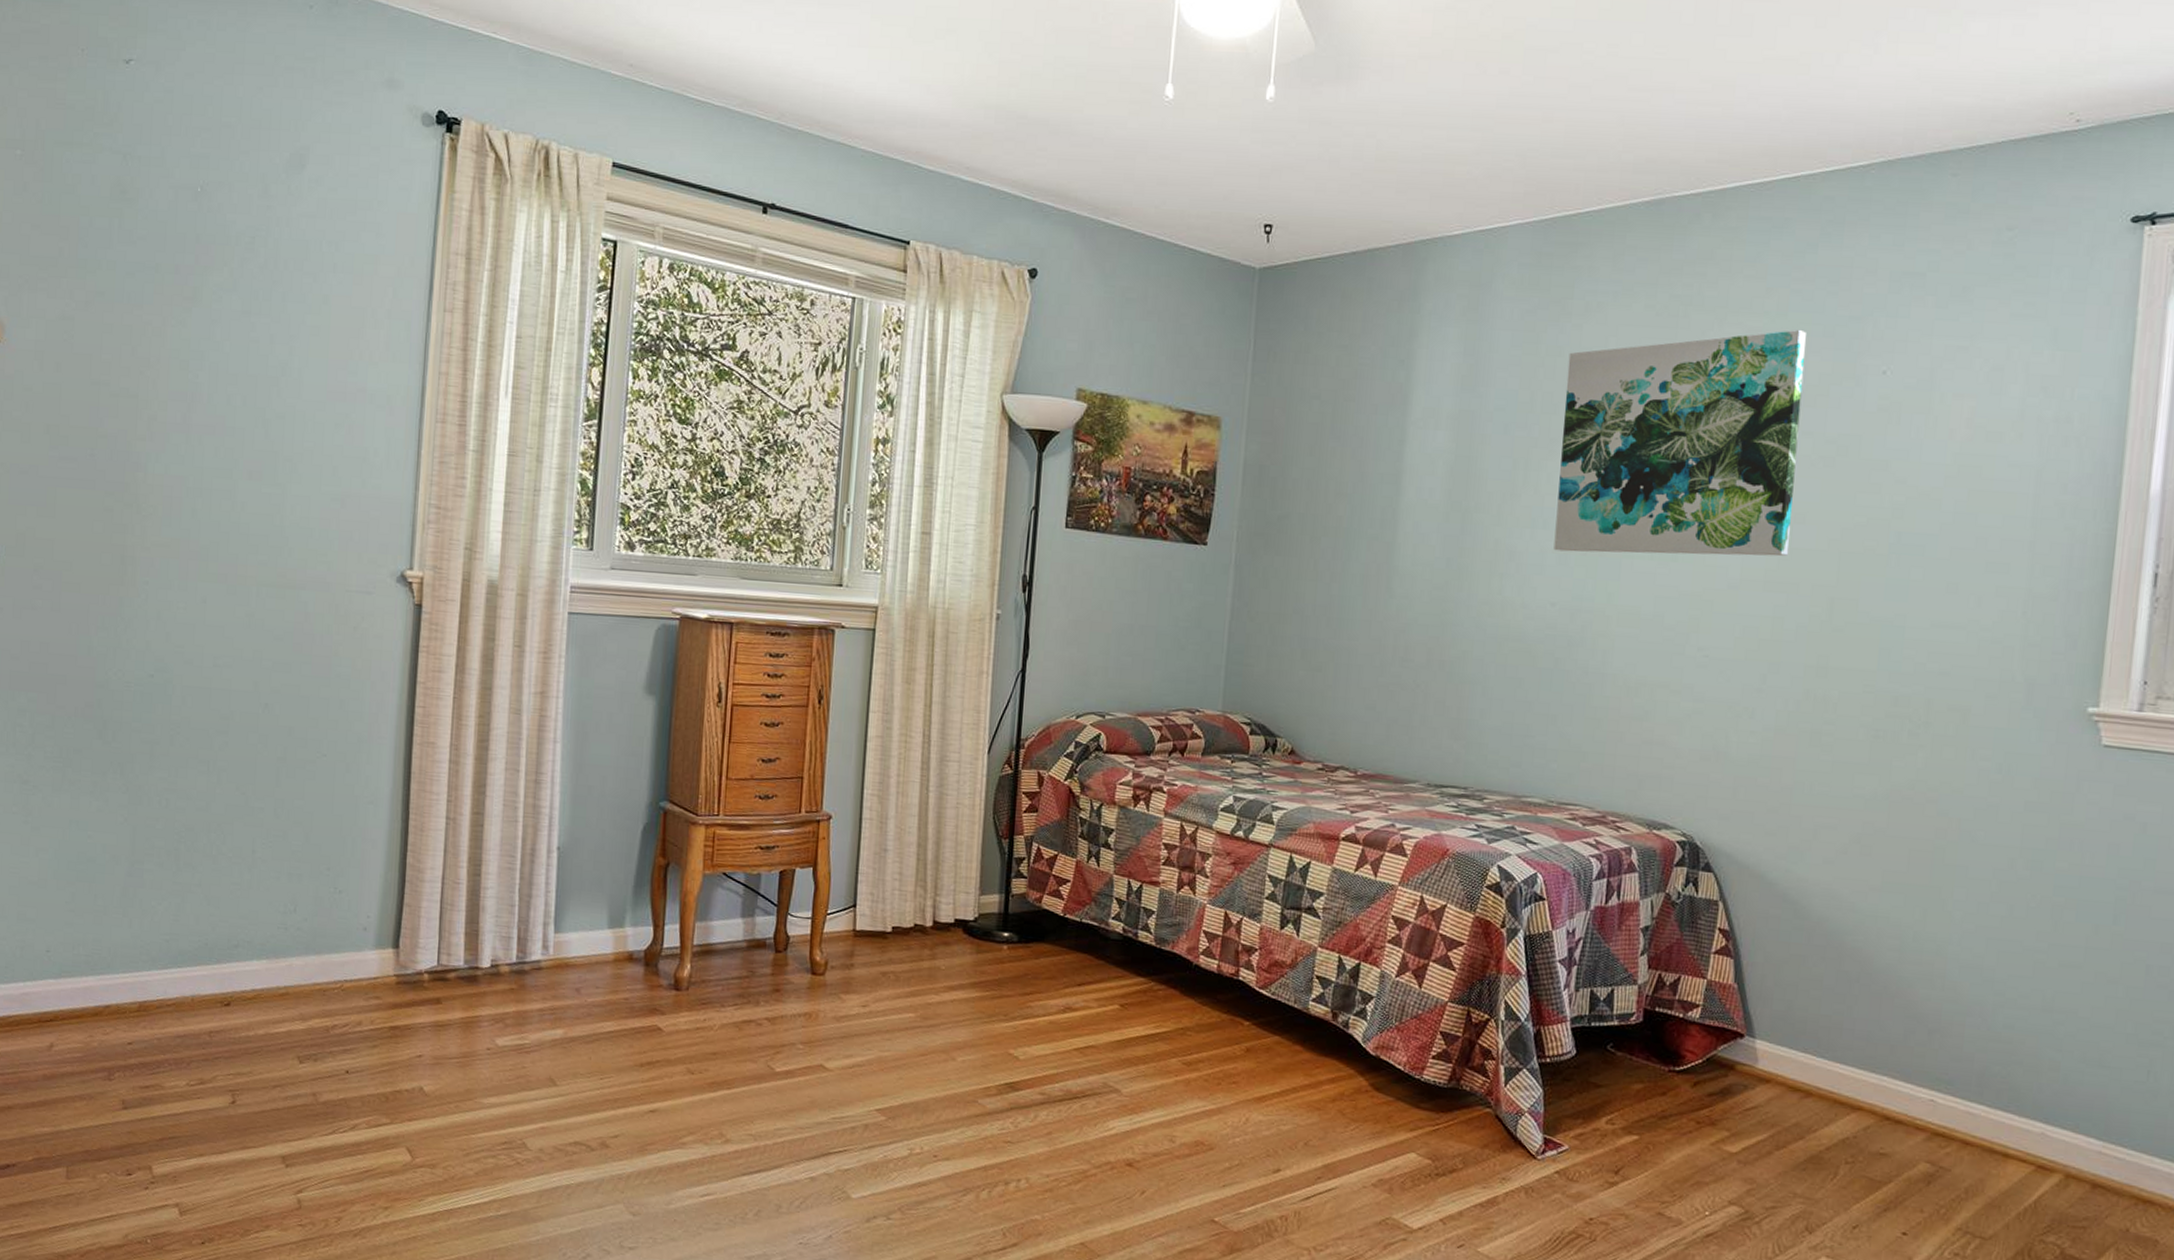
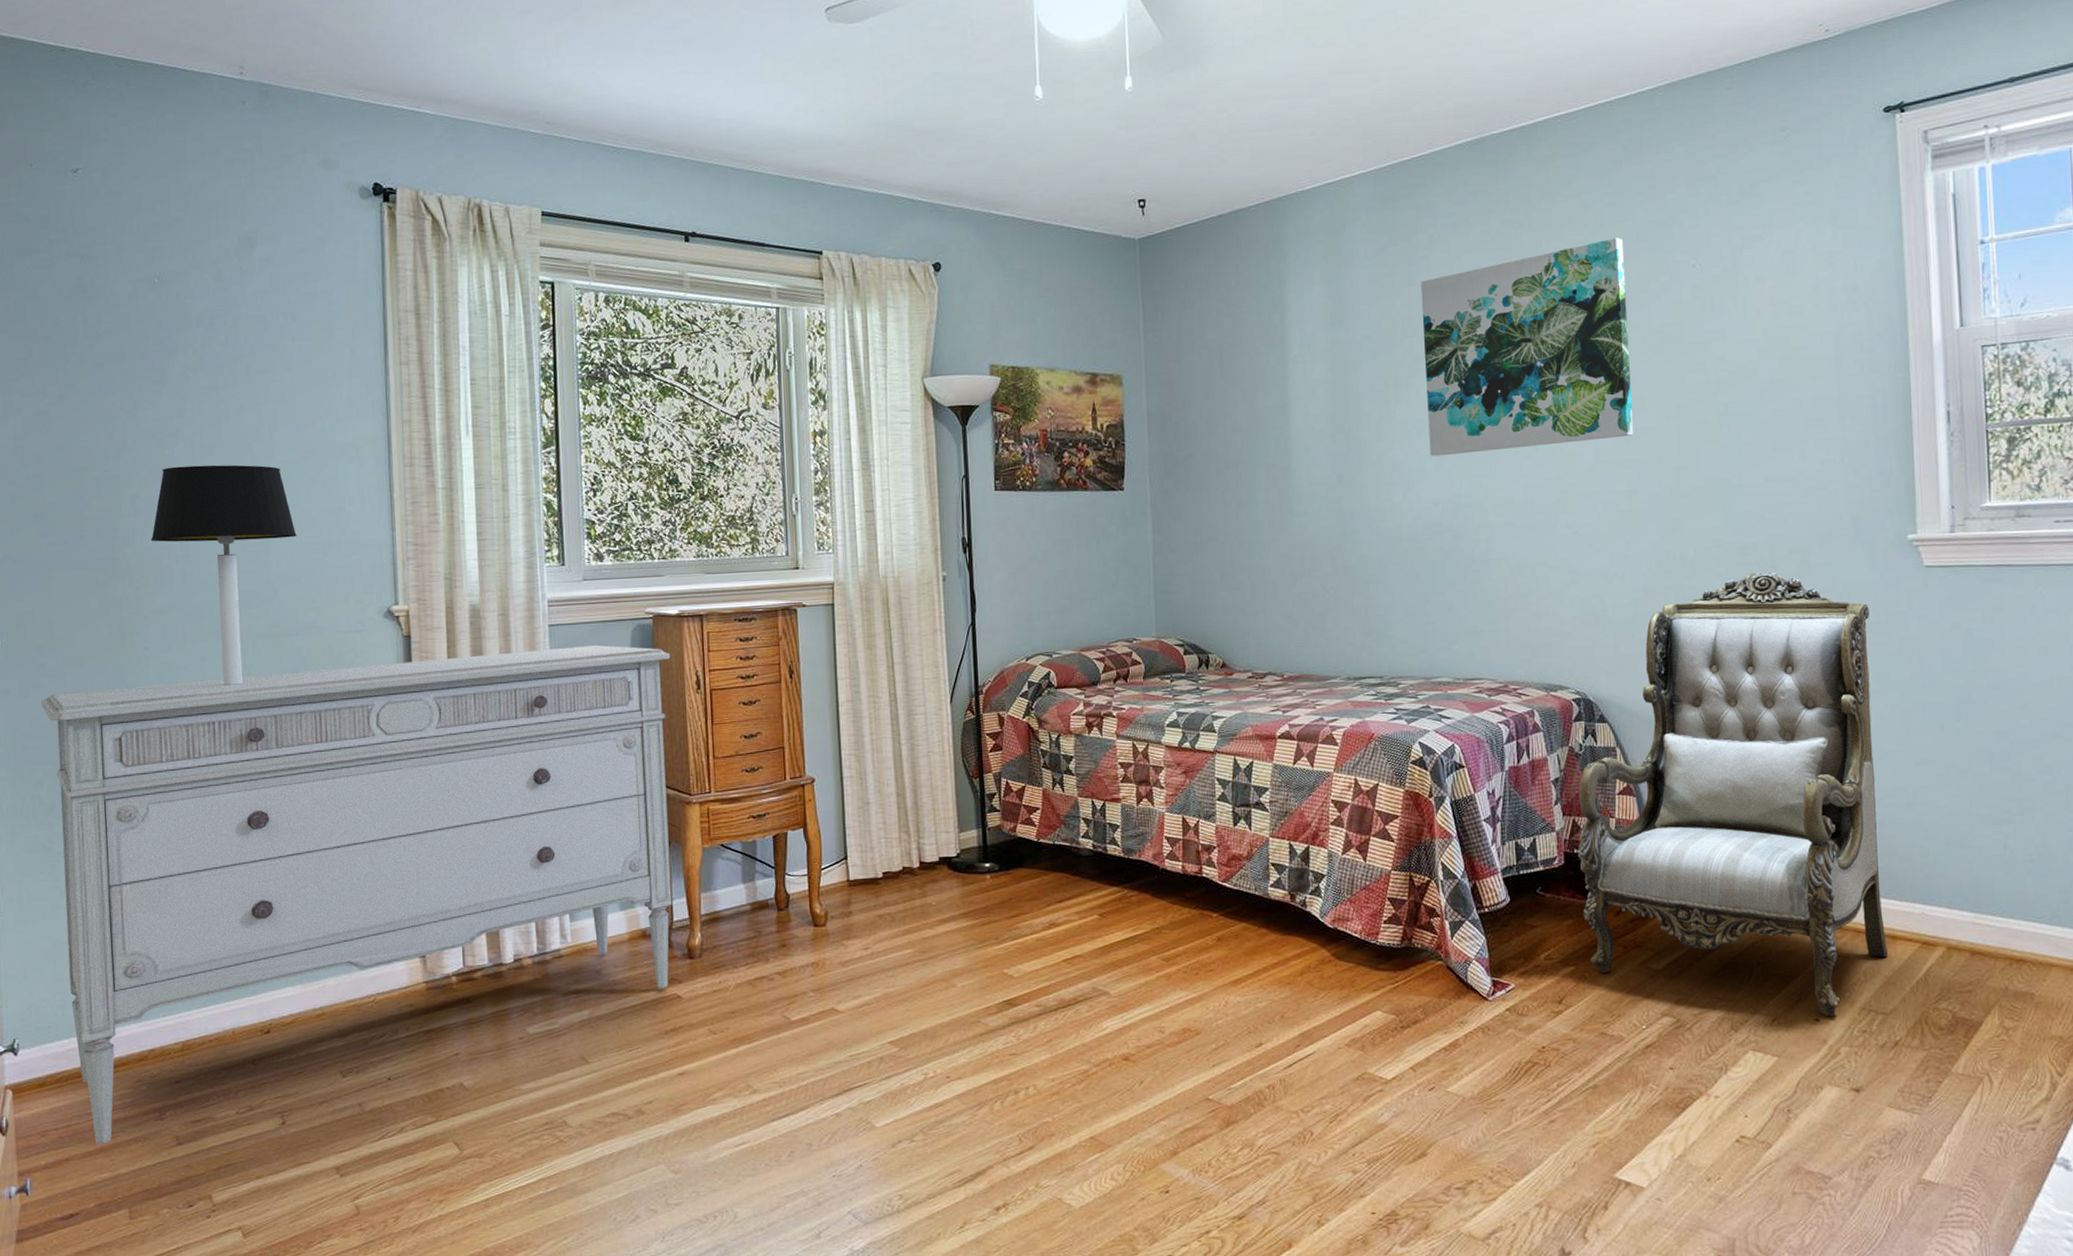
dresser: none [30,618,693,1097] -> present [41,644,672,1144]
table lamp: none [163,392,316,634] -> present [150,464,297,685]
armchair: none [1655,727,2031,1233] -> present [1577,572,1889,1017]

